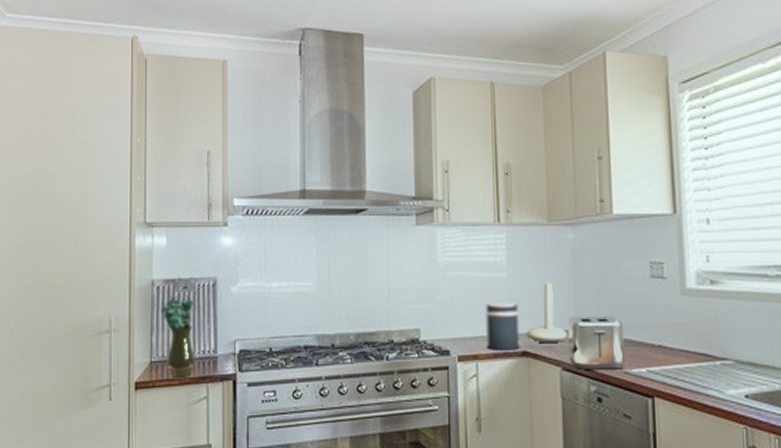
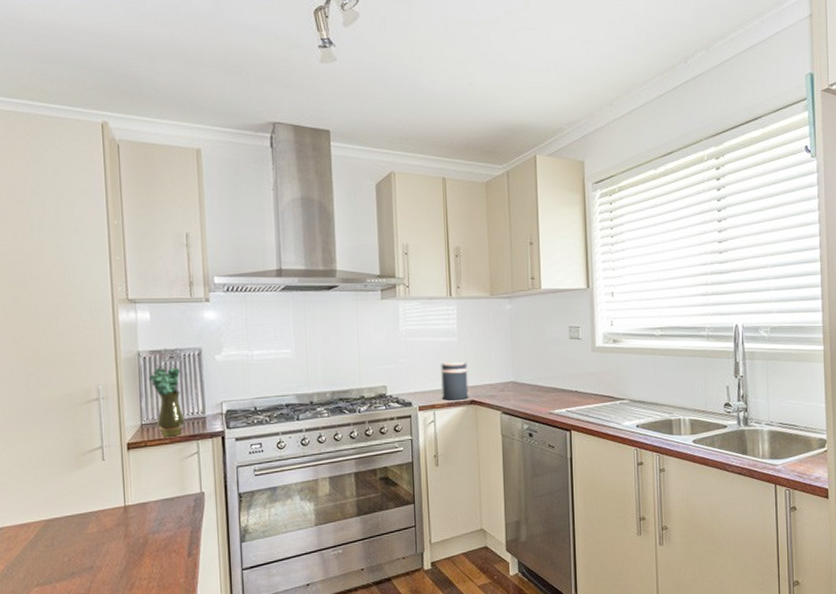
paper towel holder: present [526,282,568,344] -> none [473,344,506,394]
toaster: present [567,316,625,369] -> none [506,370,549,412]

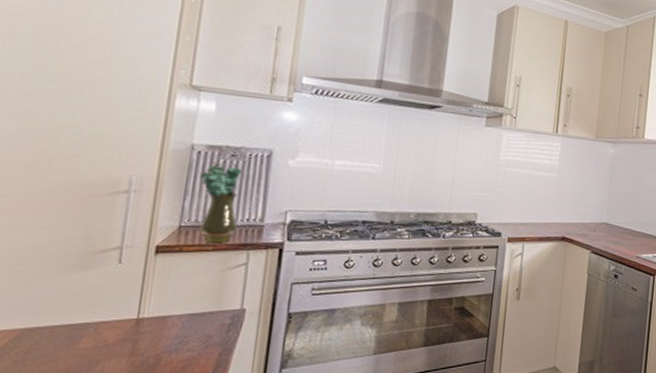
cylinder: present [441,362,469,401] -> none [533,197,564,236]

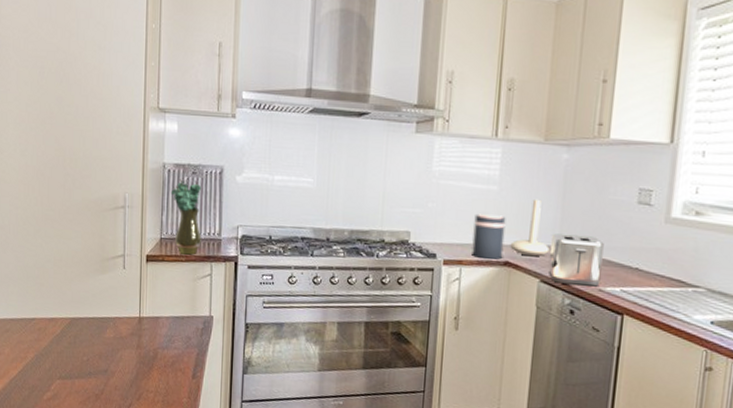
cylinder: none [533,197,564,236] -> present [472,214,506,260]
paper towel holder: none [566,184,599,232] -> present [510,199,550,257]
toaster: none [597,212,640,254] -> present [548,233,604,287]

